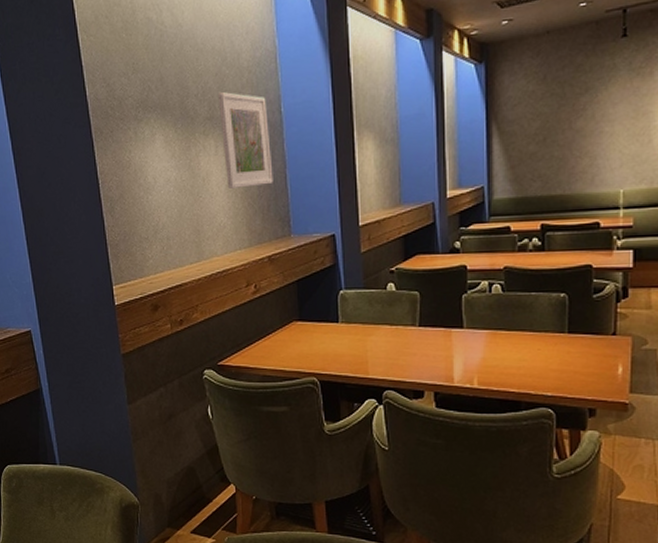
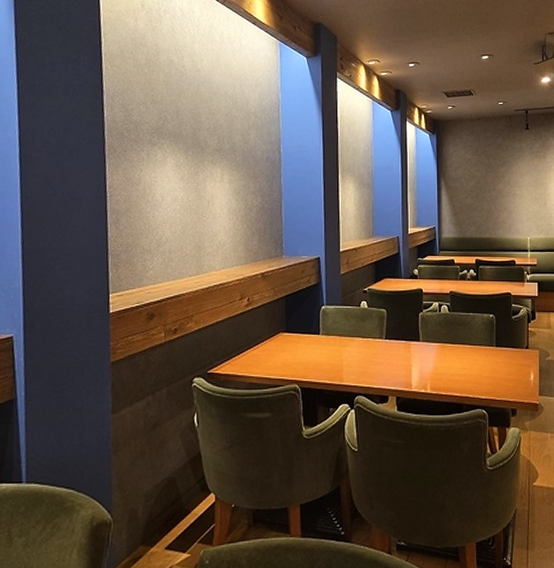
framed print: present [217,91,273,189] -> none [227,129,271,212]

